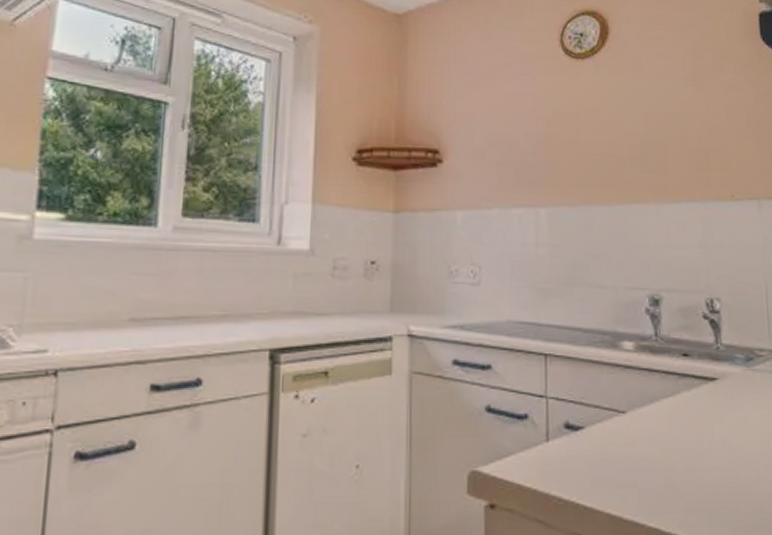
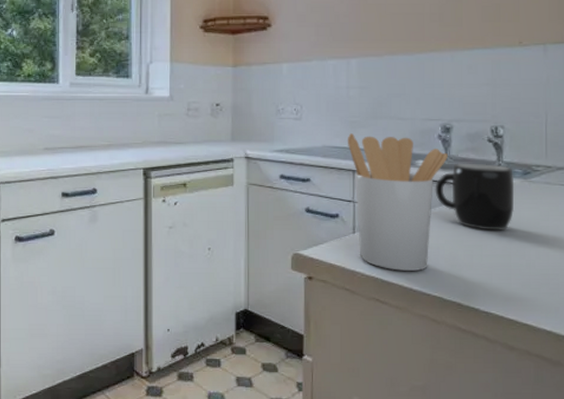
utensil holder: none [536,304,658,493] -> present [347,133,448,271]
mug: none [644,345,738,435] -> present [435,163,515,231]

